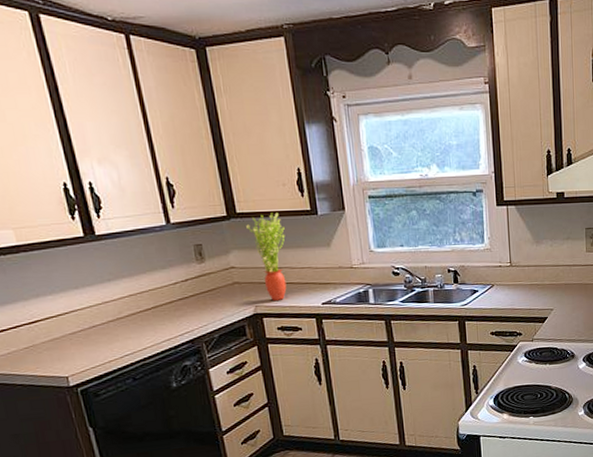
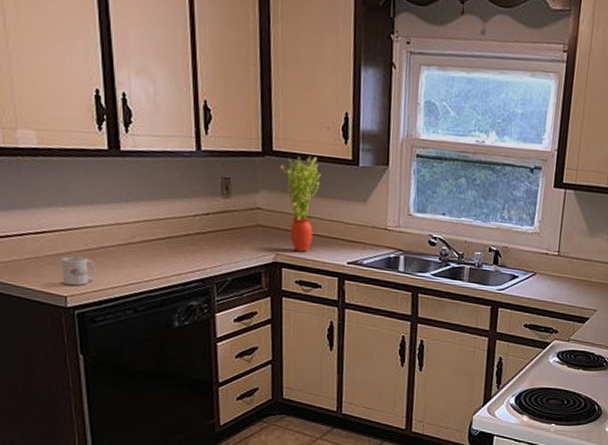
mug: none [56,338,92,367] -> present [60,256,96,286]

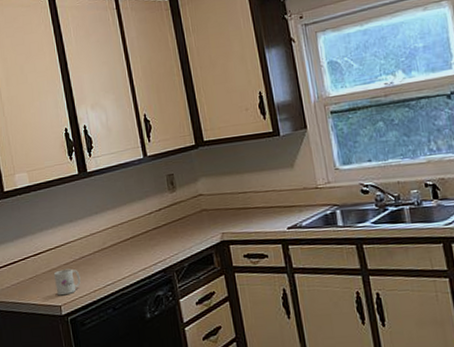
potted plant: present [280,156,321,252] -> none [212,137,252,227]

